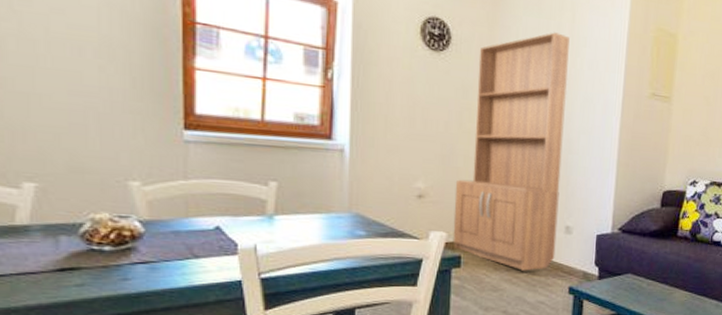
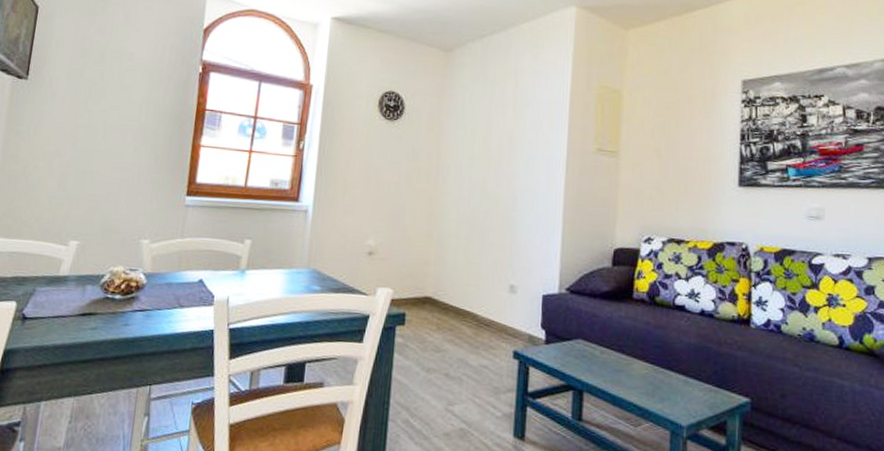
bookshelf: present [452,32,570,271] -> none [398,97,513,332]

